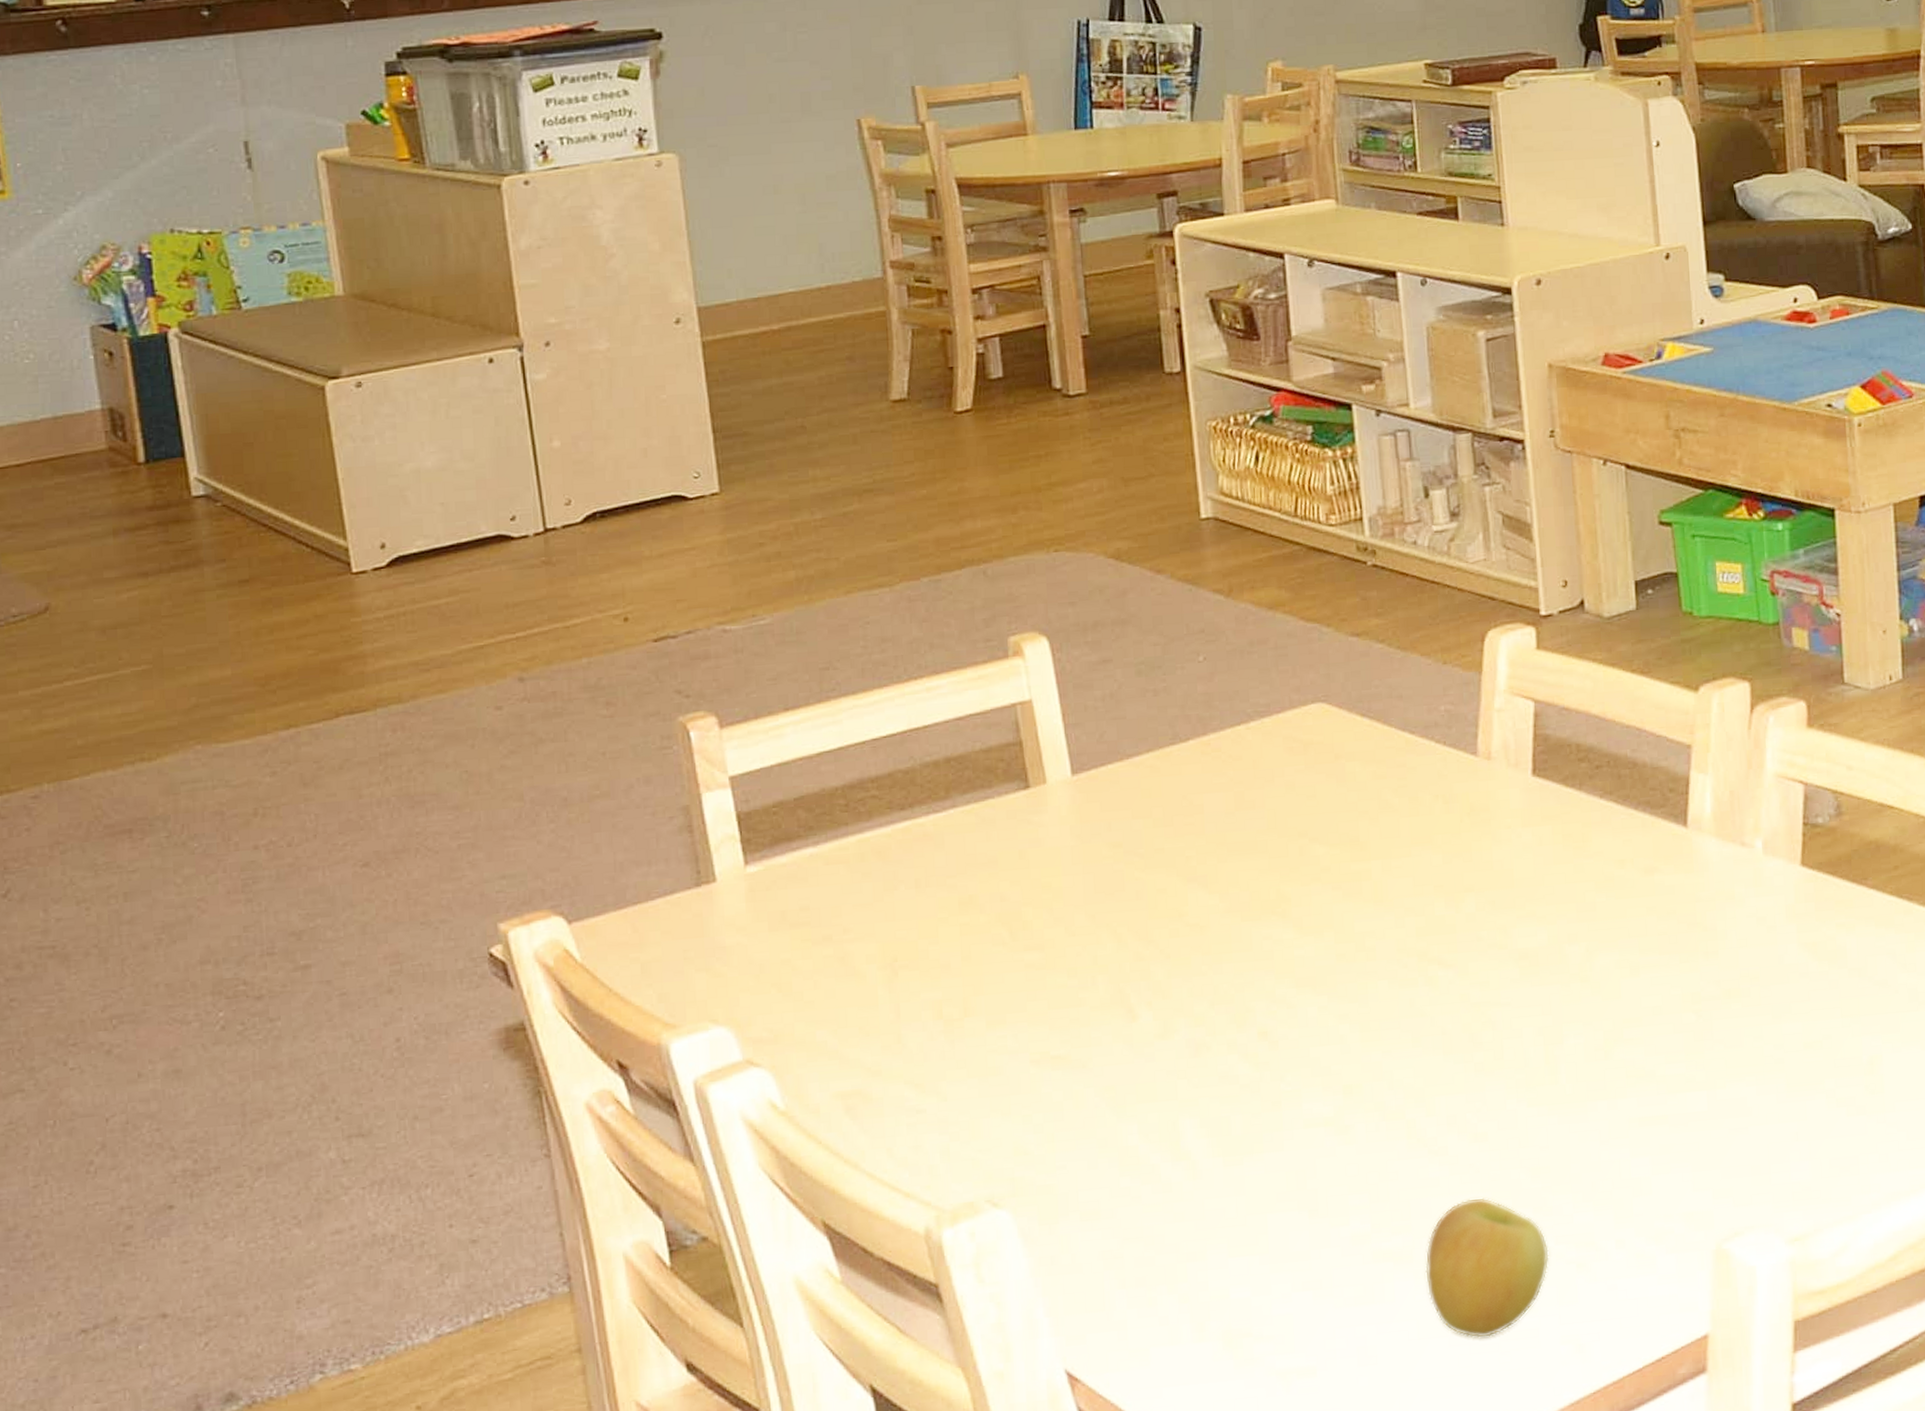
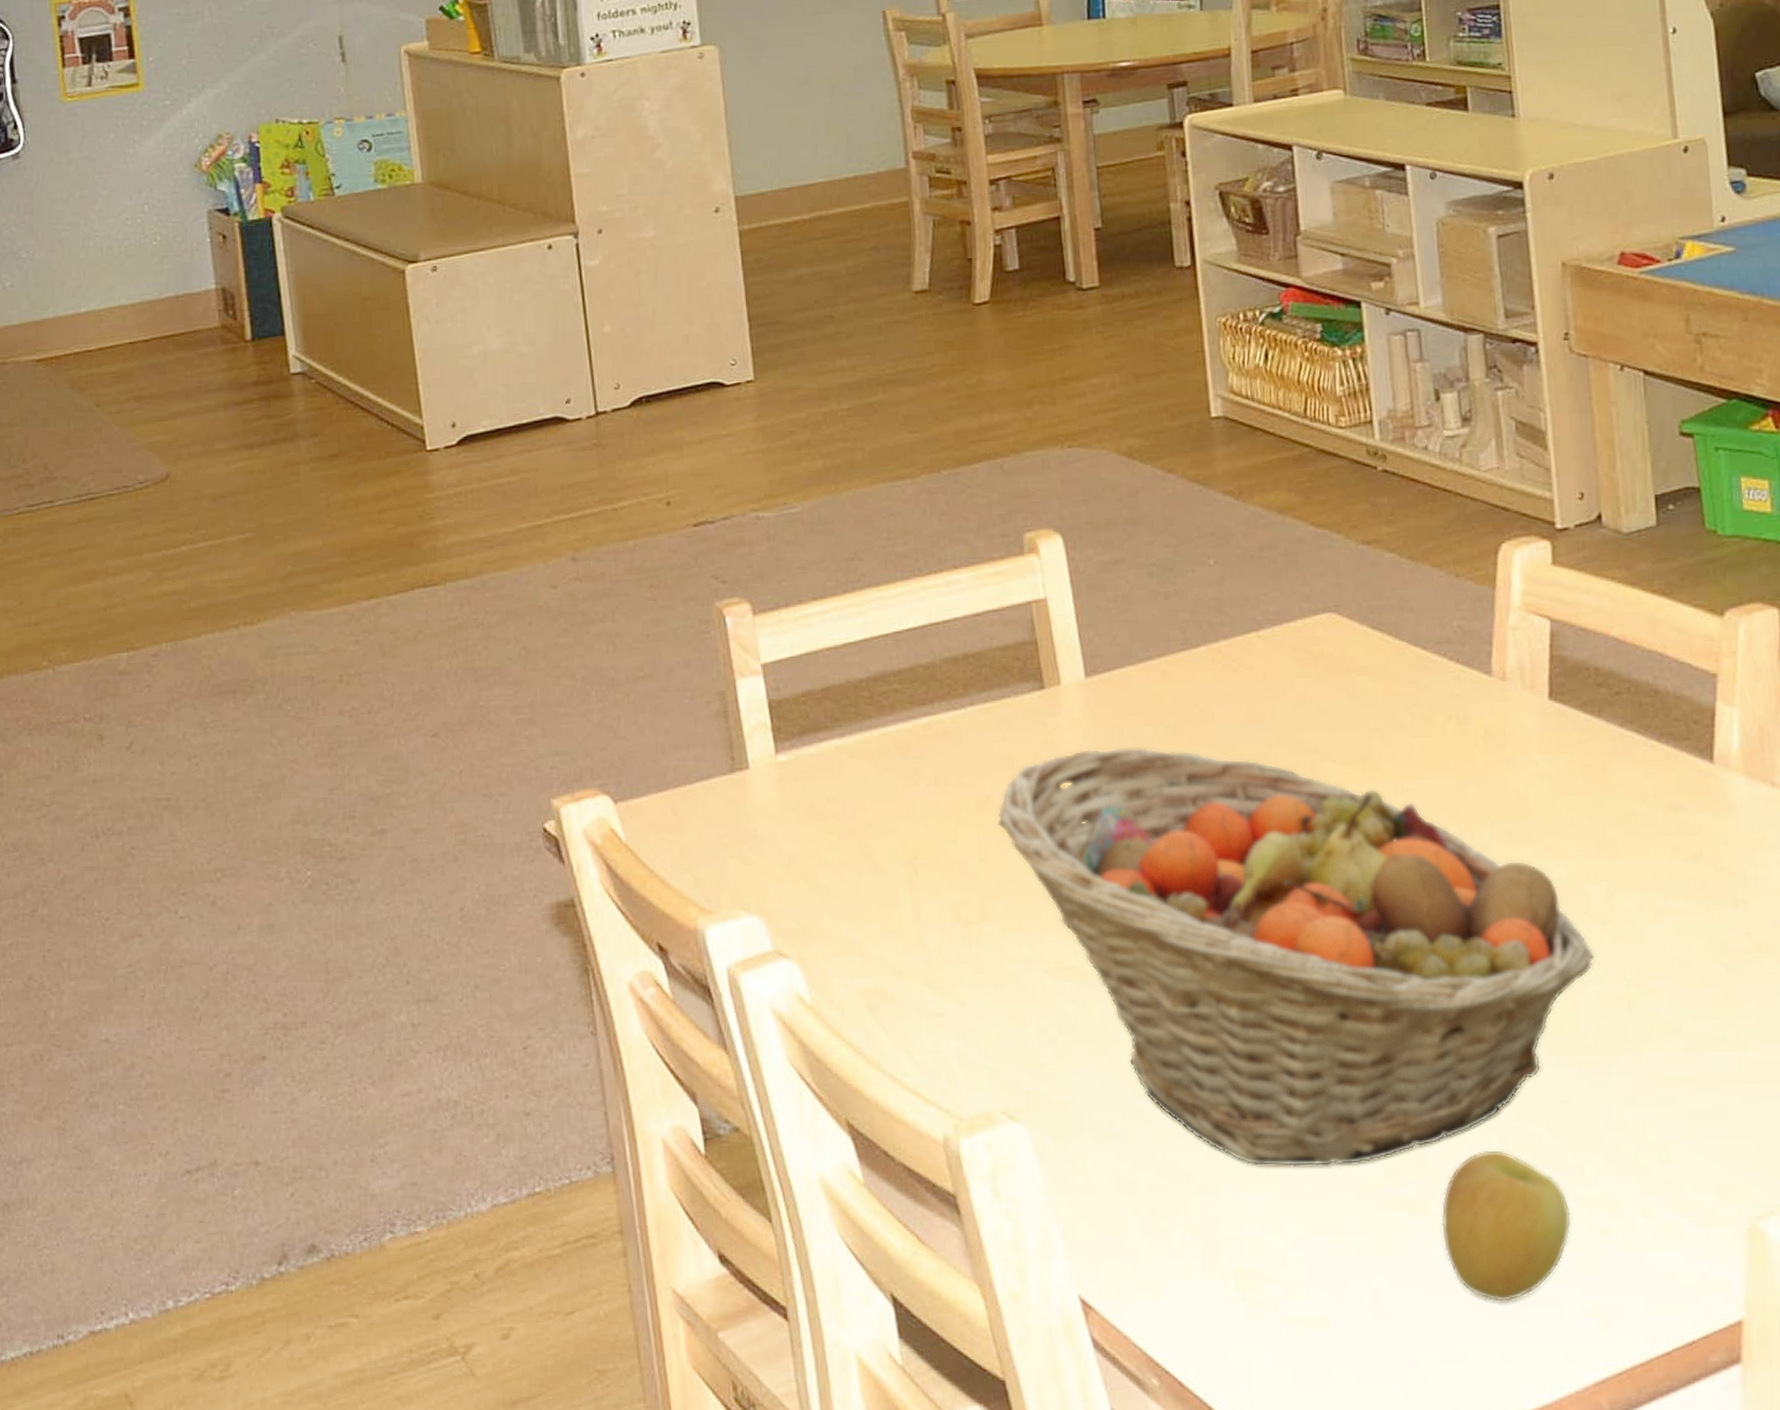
fruit basket: none [980,839,1573,1232] -> present [997,746,1594,1167]

